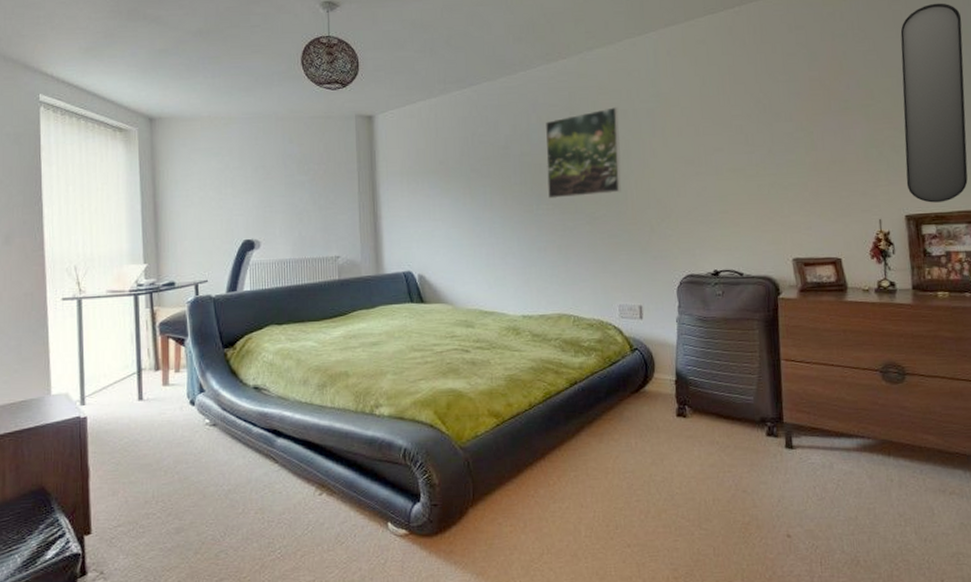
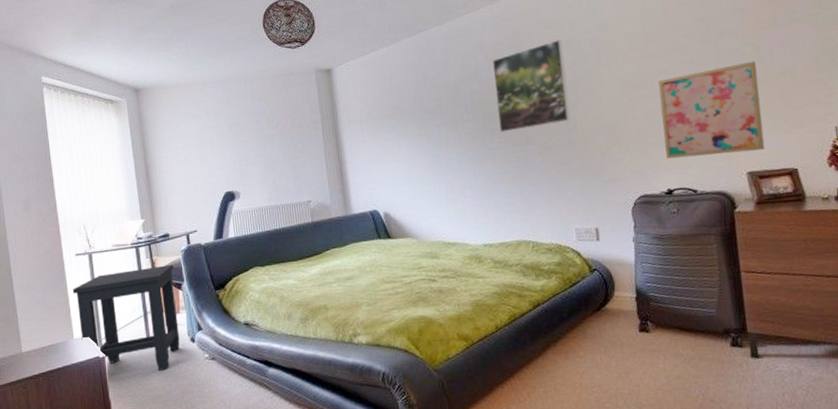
side table: none [54,316,178,436] -> present [72,264,180,371]
wall art: none [712,146,812,240] -> present [658,61,765,159]

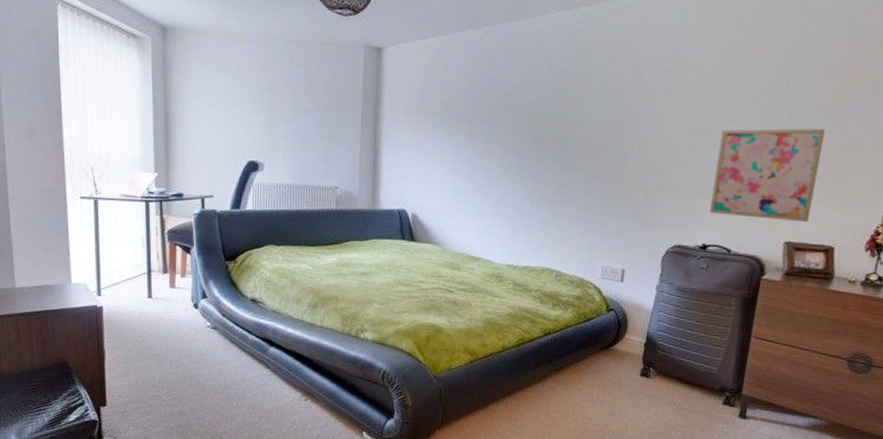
side table: present [72,264,180,371] -> none [73,223,185,331]
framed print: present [492,39,570,133] -> none [548,64,634,155]

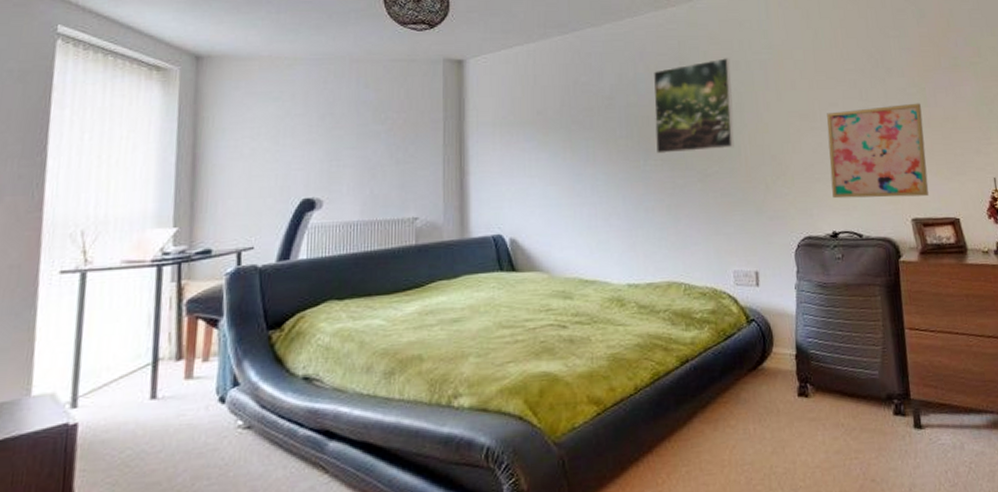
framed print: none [548,64,634,155] -> present [653,58,734,155]

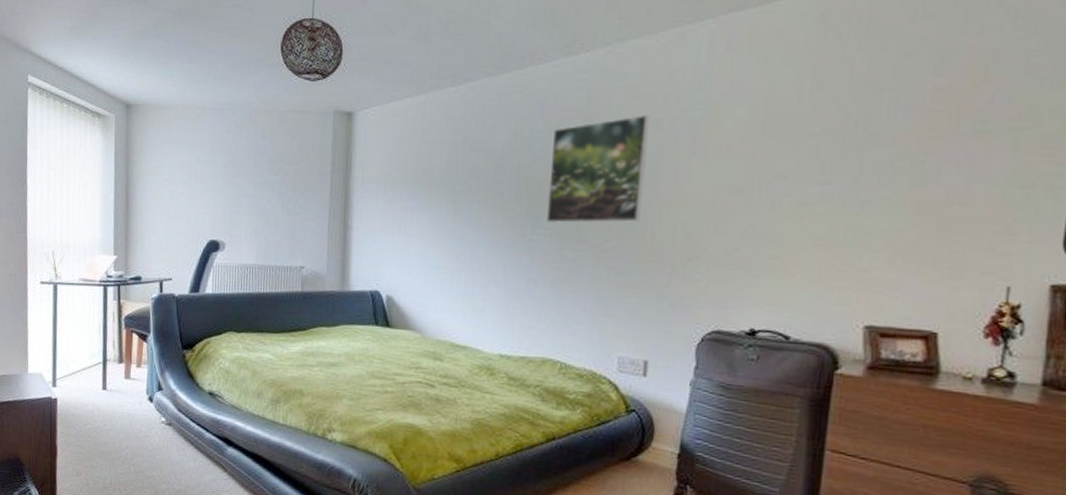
wall art: present [827,103,929,199] -> none [758,180,912,300]

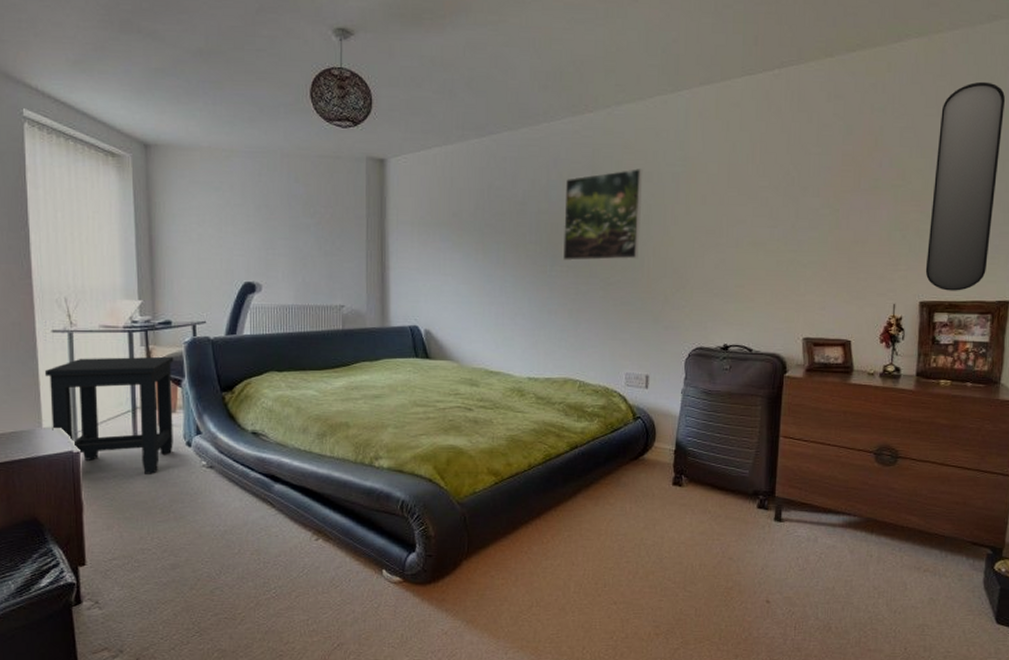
side table: none [32,309,142,426] -> present [44,356,174,474]

